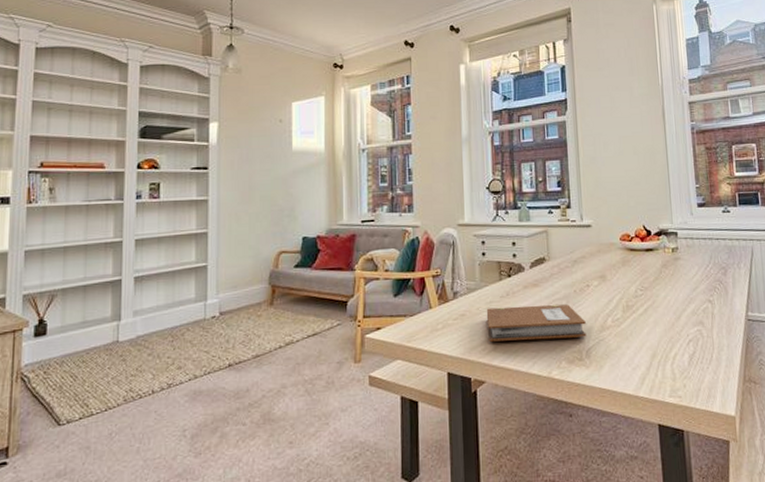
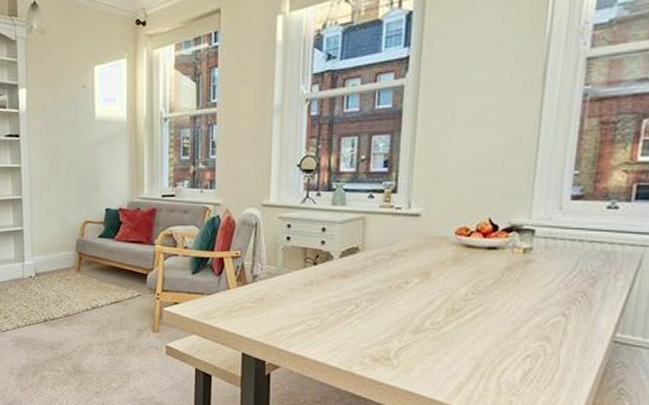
notebook: present [486,304,587,342] -> none [286,295,399,336]

